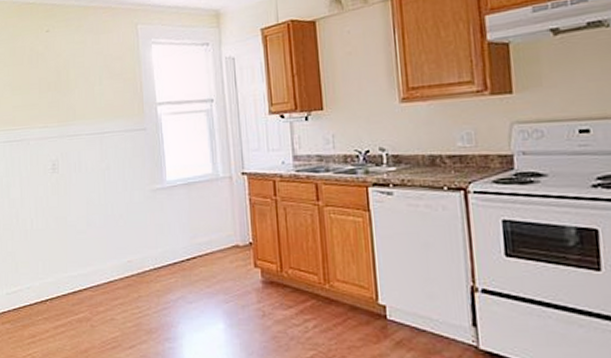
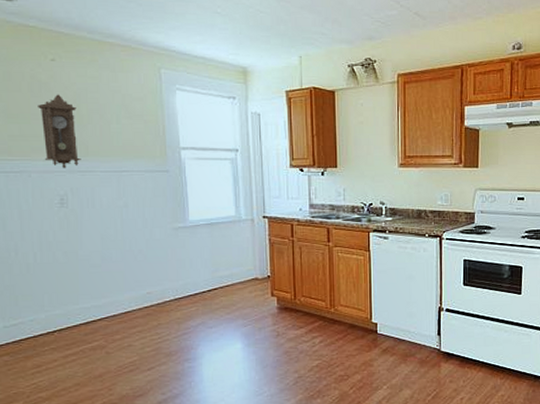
pendulum clock: none [36,63,70,135] -> present [38,94,81,169]

